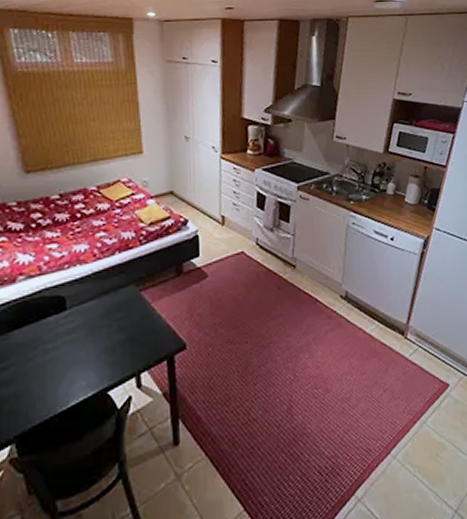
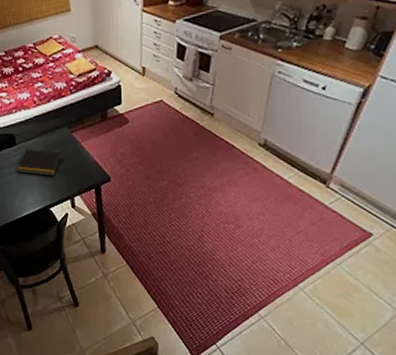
notepad: none [65,314,127,348] -> present [17,149,62,176]

